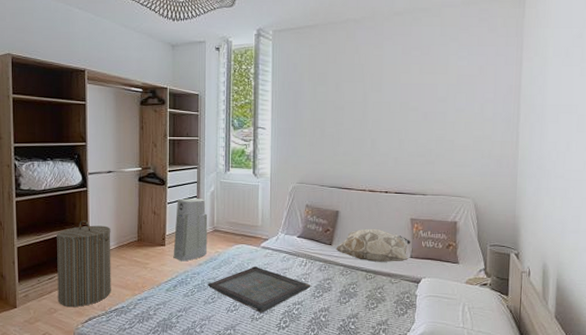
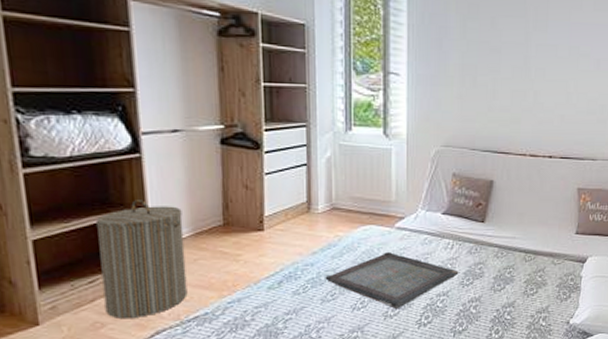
air purifier: present [173,198,208,262] -> none [276,167,324,250]
decorative pillow: present [336,228,411,262] -> none [489,201,577,240]

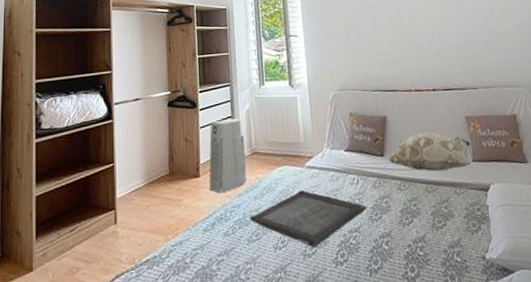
laundry hamper: present [95,198,188,318] -> none [79,156,141,263]
air purifier: none [276,167,324,250] -> present [209,118,247,194]
decorative pillow: none [489,201,577,240] -> present [388,131,472,171]

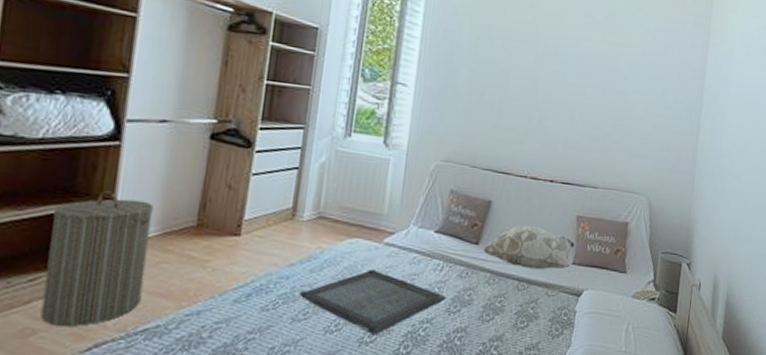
laundry hamper: none [79,156,141,263] -> present [40,189,154,326]
air purifier: present [209,118,247,194] -> none [251,169,312,260]

